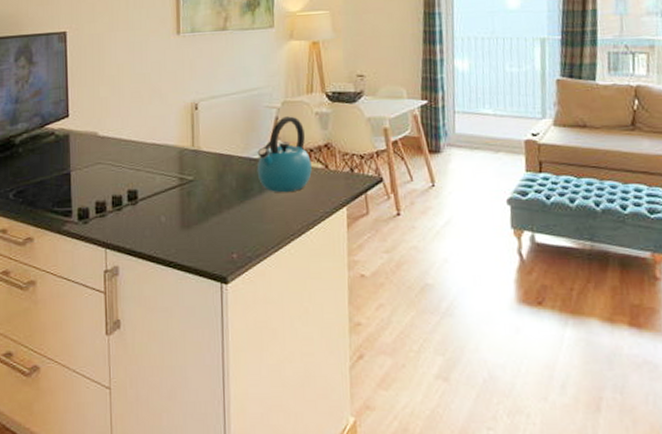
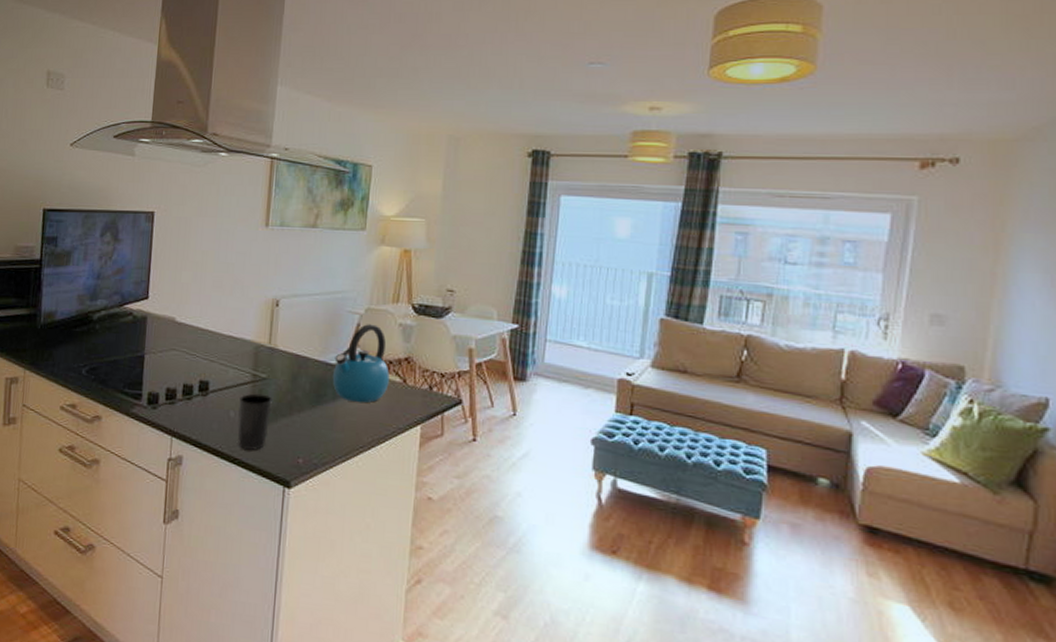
cup: none [168,195,201,252] -> present [237,393,272,450]

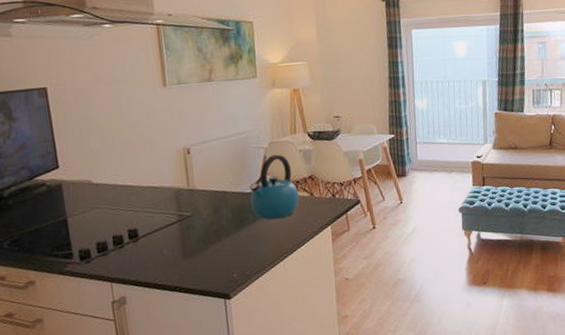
cup: present [237,393,272,450] -> none [169,228,202,278]

